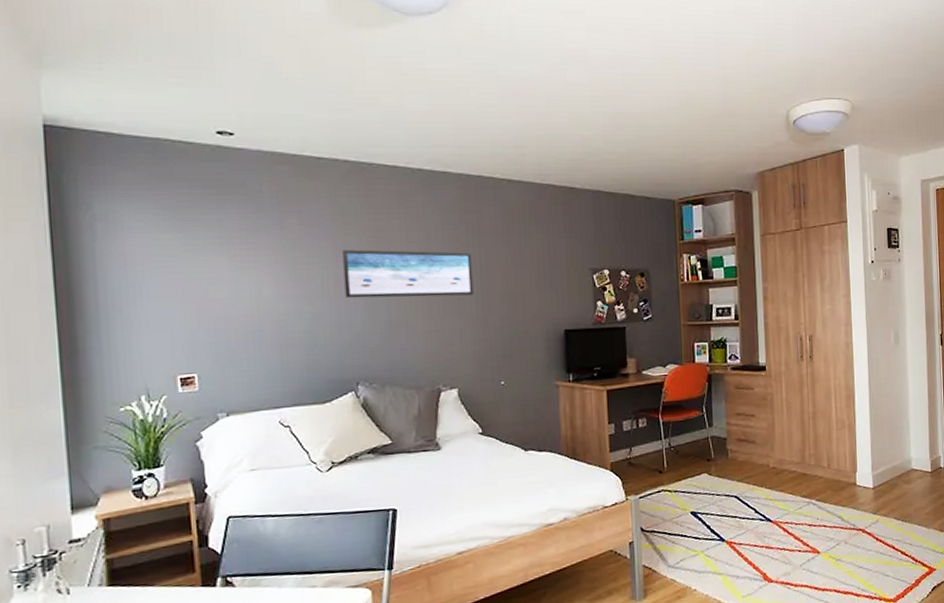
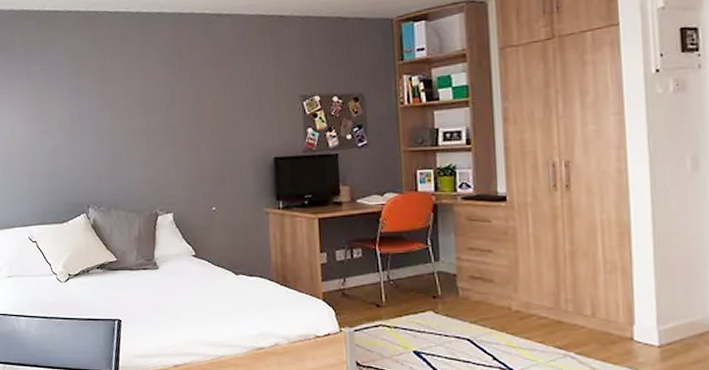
wall art: present [343,249,474,299] -> none [75,85,187,132]

